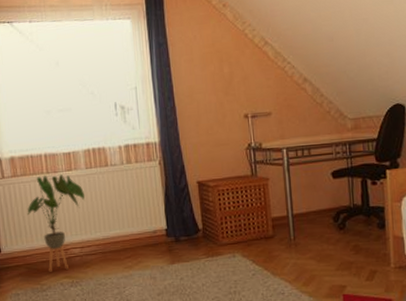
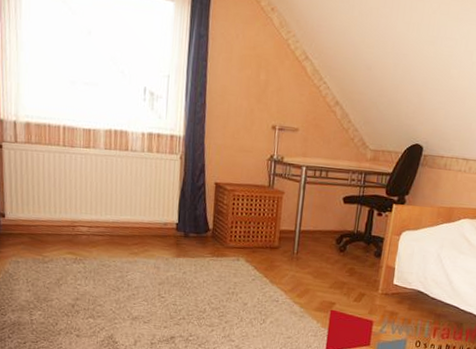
house plant: present [27,175,85,272] -> none [37,148,101,246]

